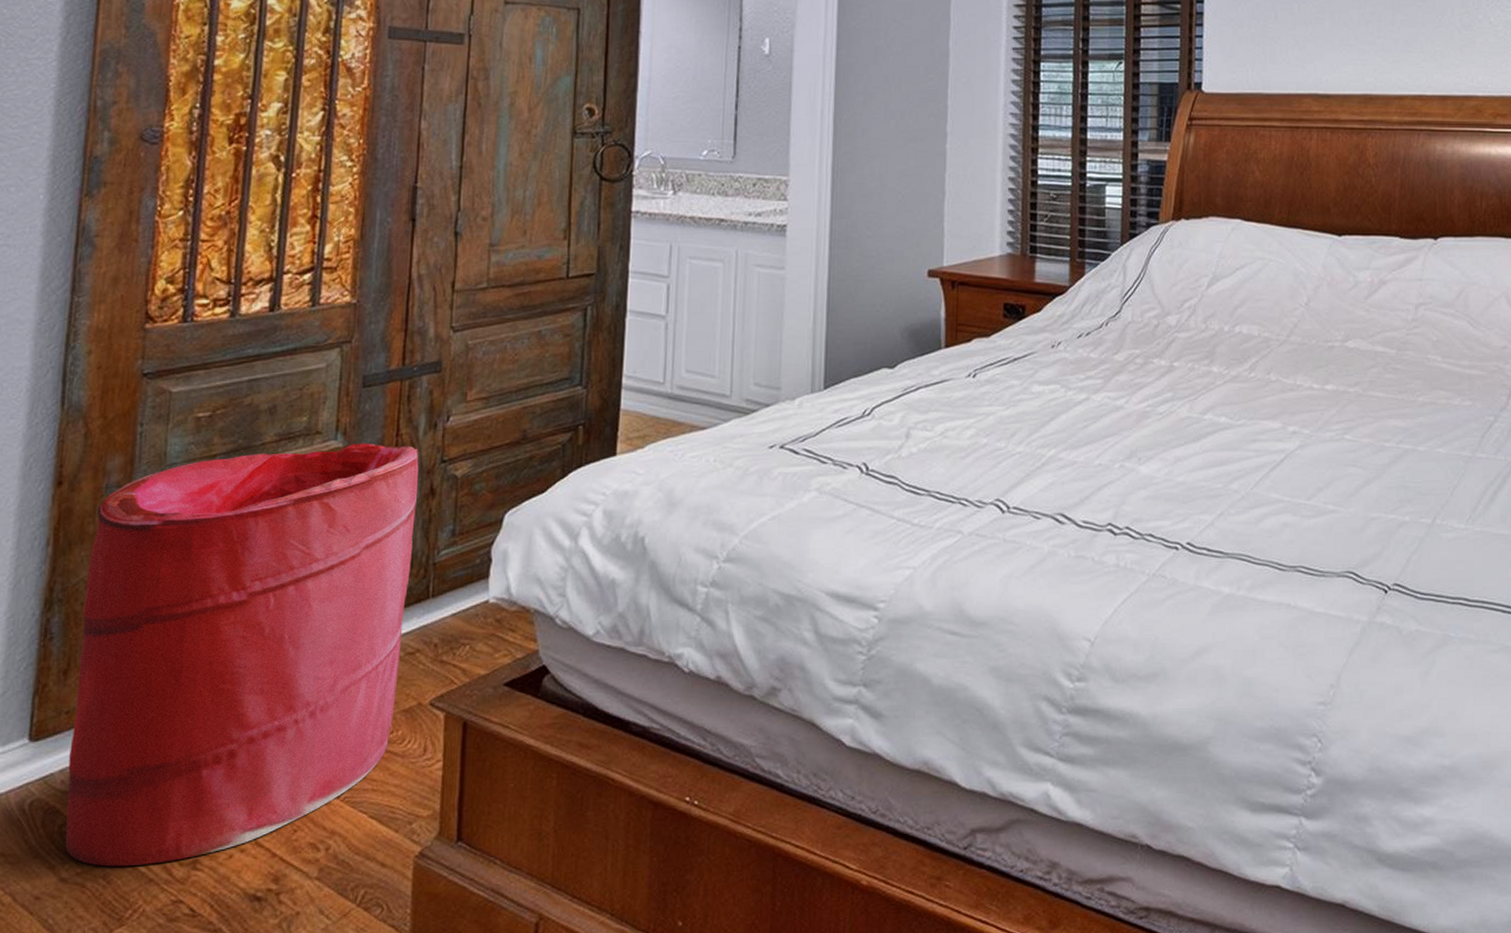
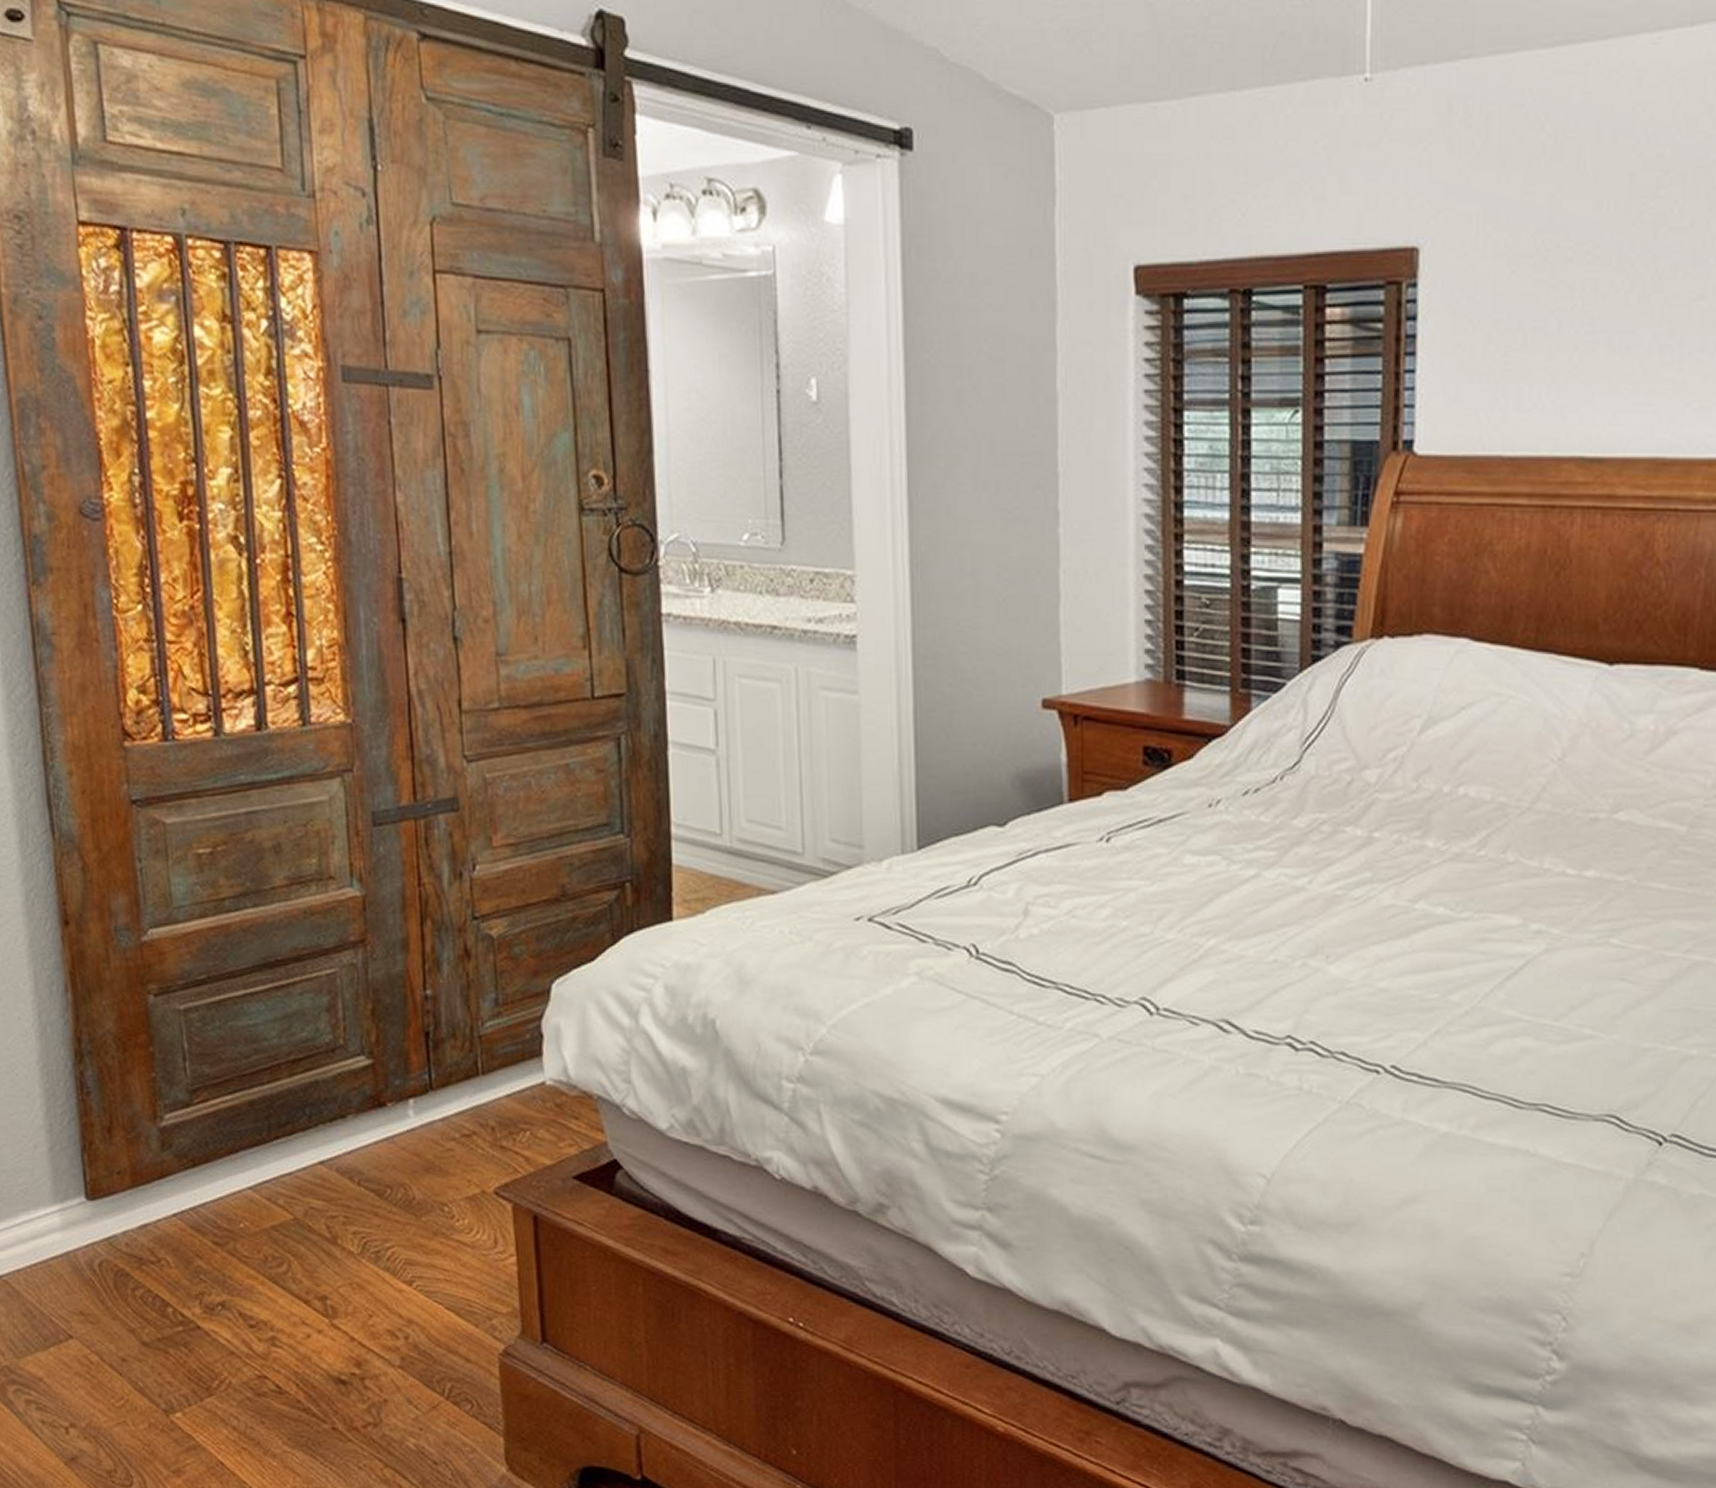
laundry hamper: present [65,443,419,867] -> none [110,892,457,1337]

